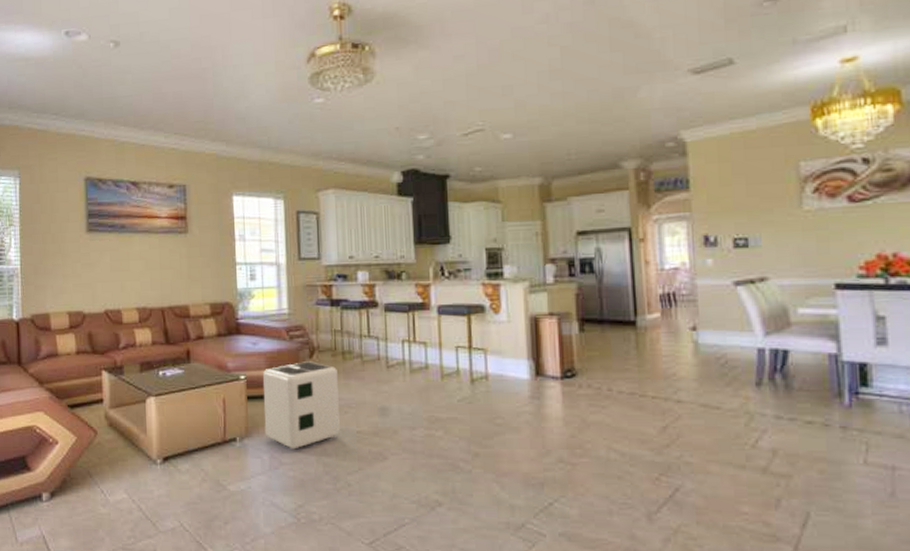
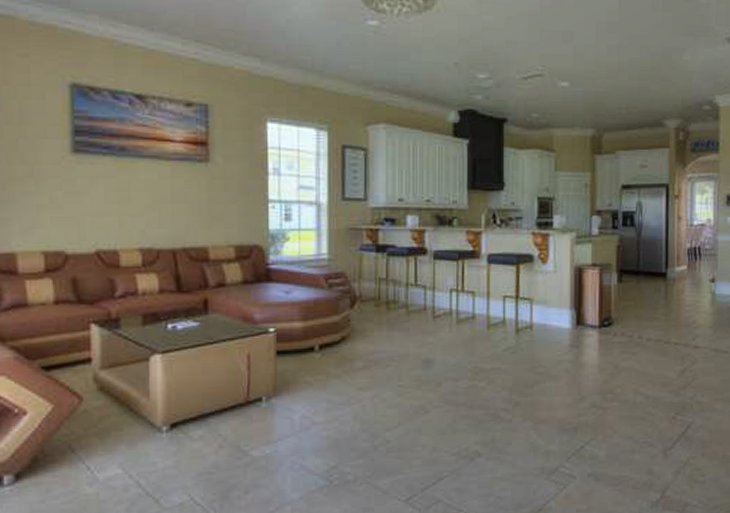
air purifier: present [262,361,340,450] -> none [295,312,380,408]

